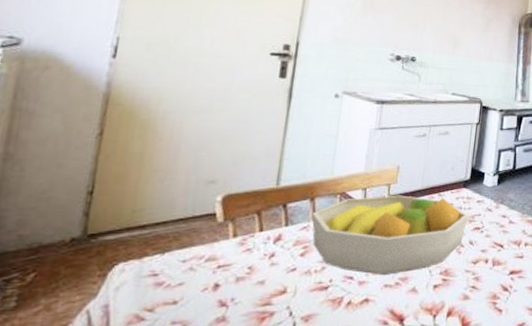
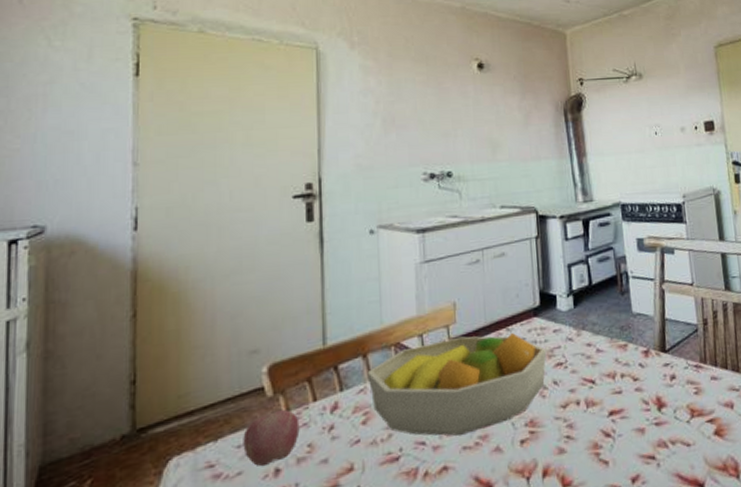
apple: none [187,235,244,281] -> present [243,410,300,467]

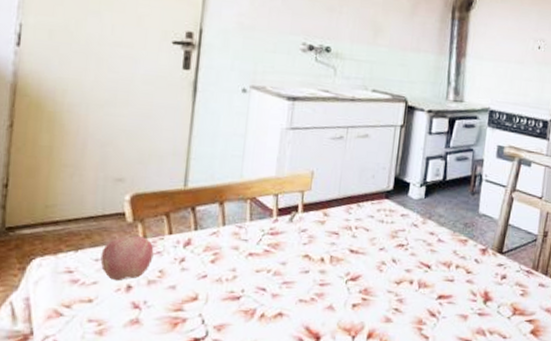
fruit bowl: present [367,332,547,436] -> none [221,203,392,290]

